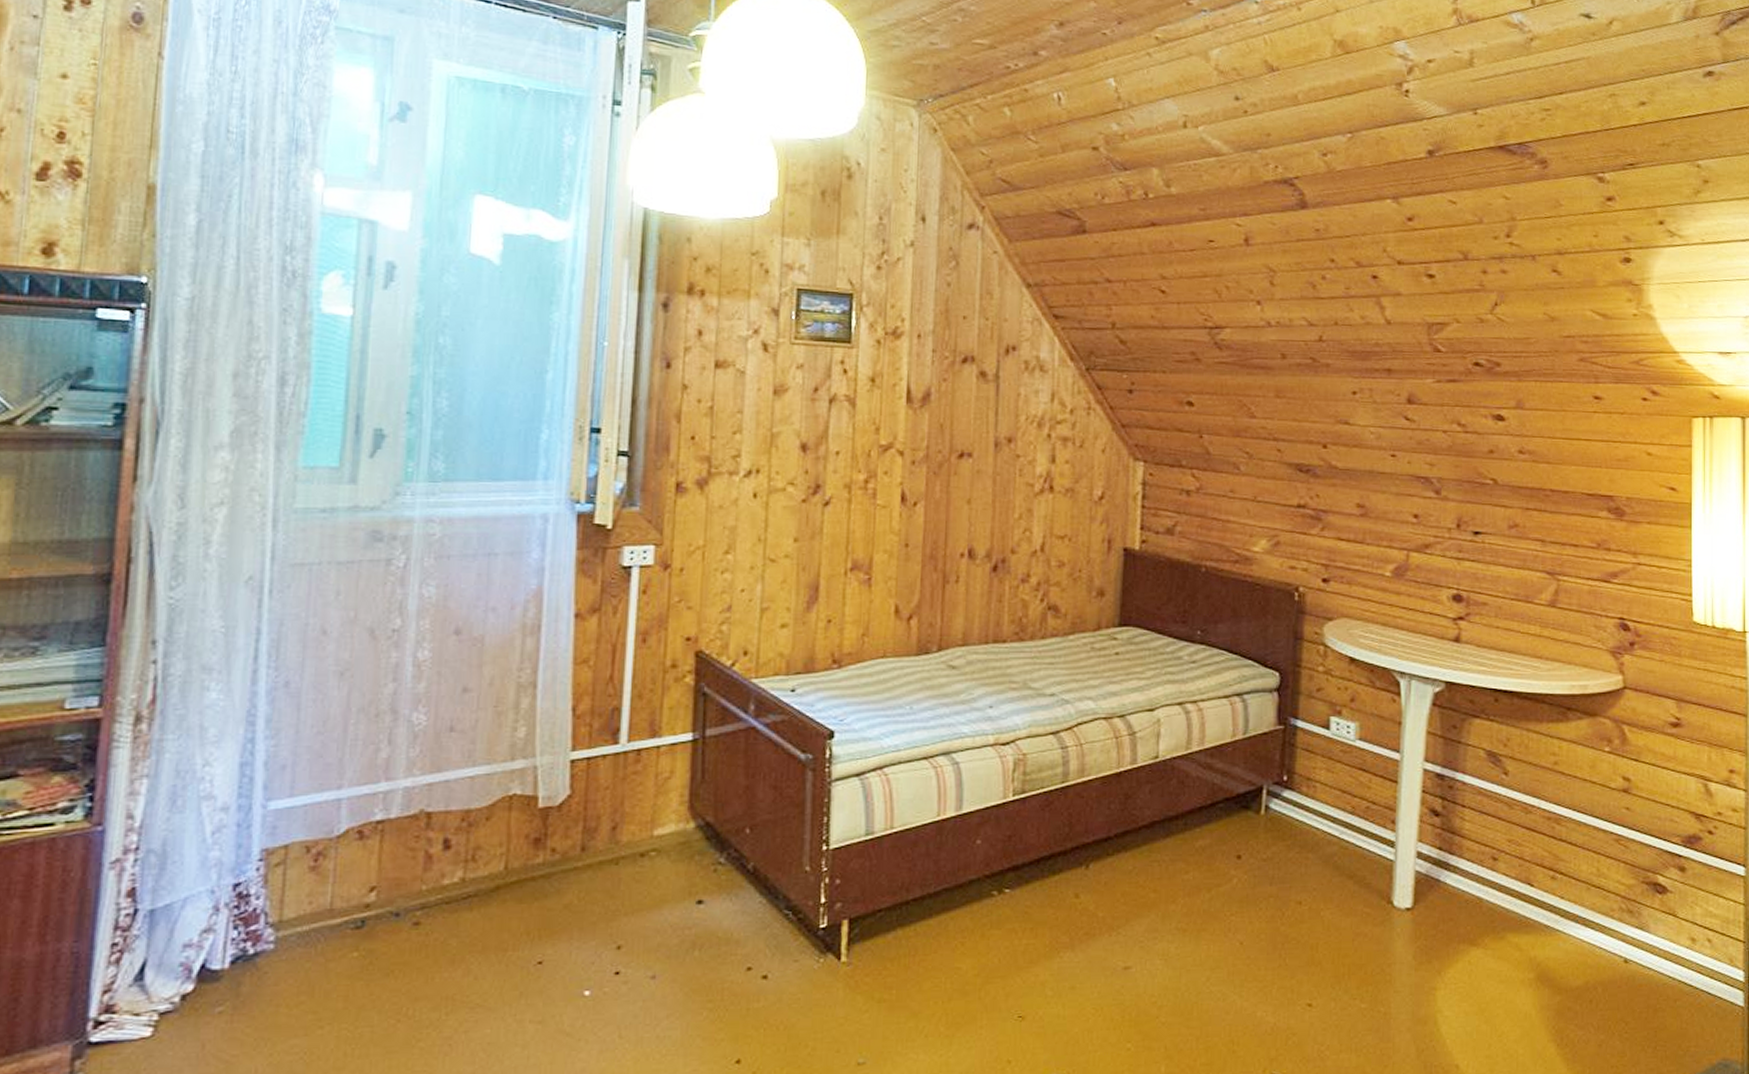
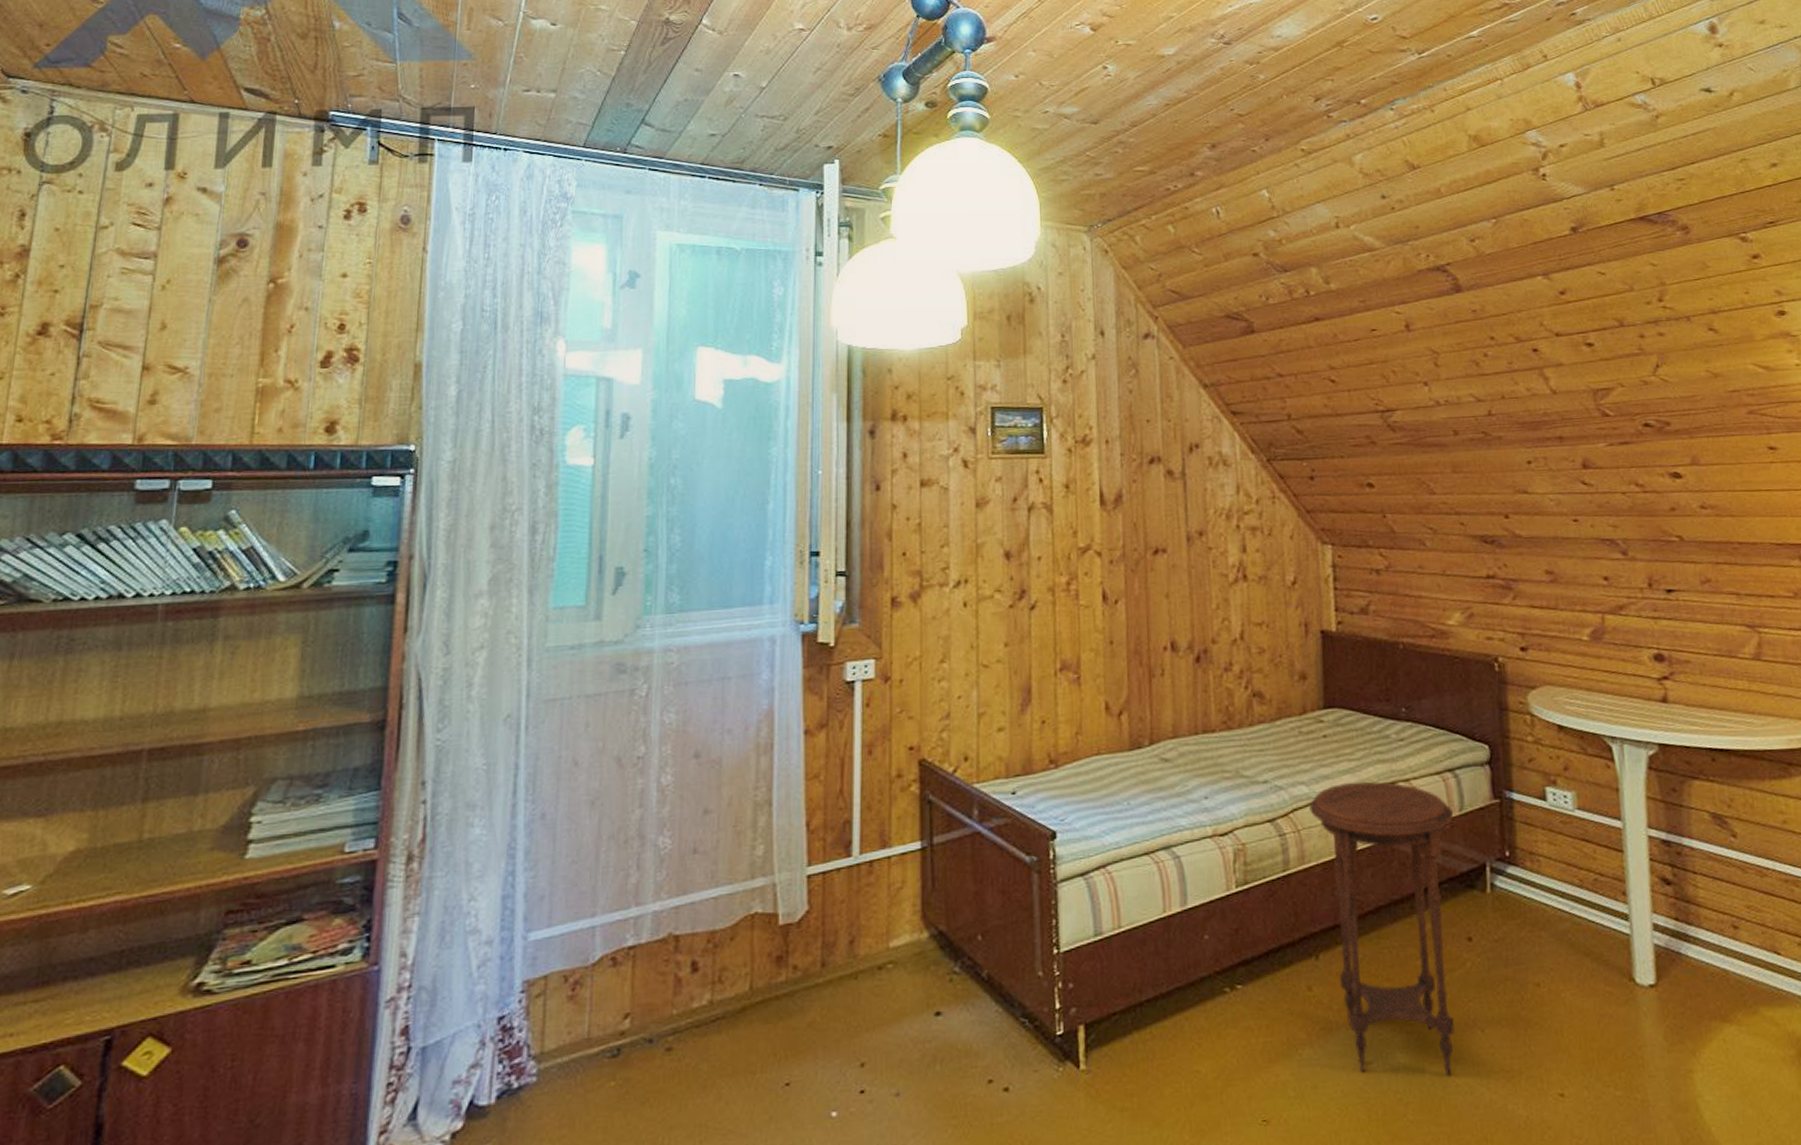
side table: none [1094,700,1236,983] -> present [1309,781,1455,1076]

